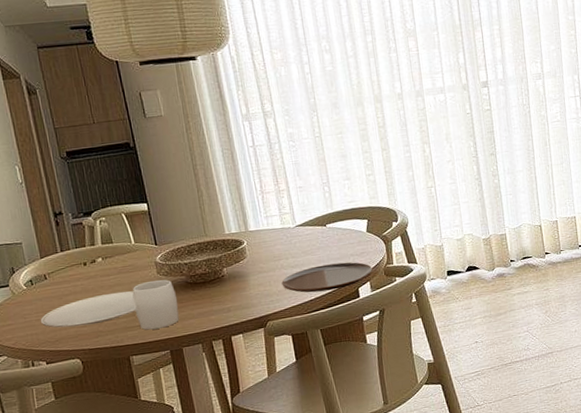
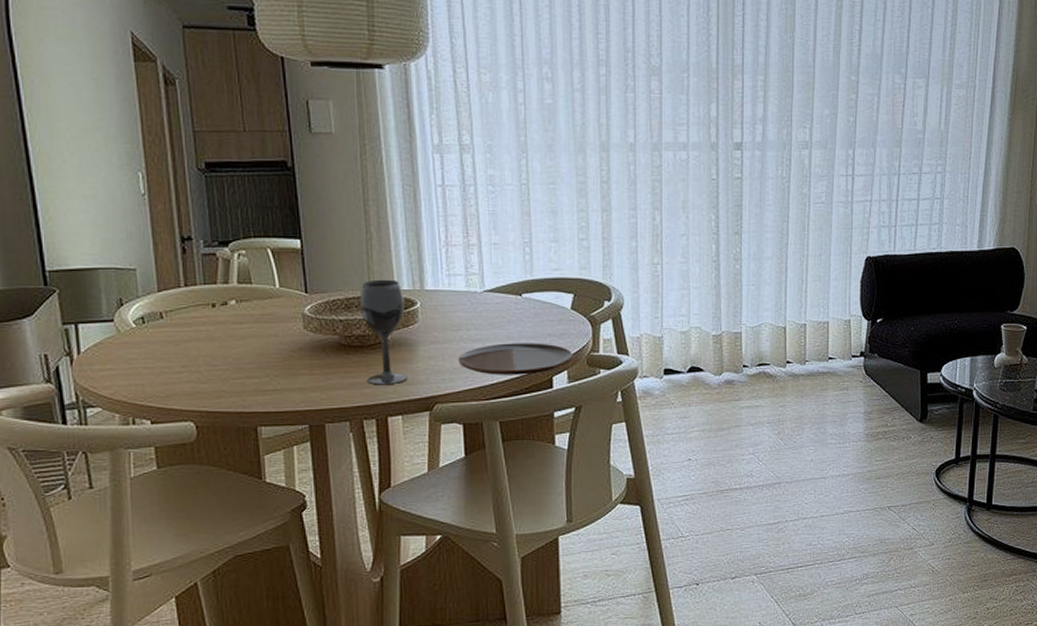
plate: present [40,291,136,328] -> none [149,345,272,382]
mug: present [132,279,179,330] -> none [269,336,326,397]
wine glass: none [198,226,244,312] -> present [359,279,408,385]

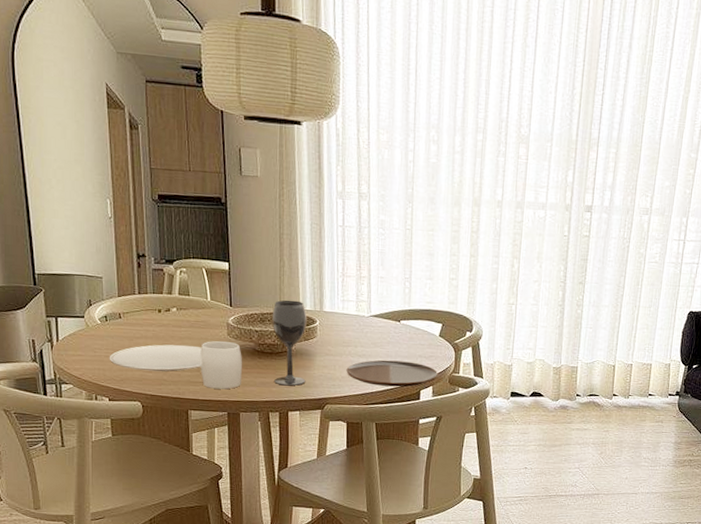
plate: none [149,345,272,382] -> present [109,344,202,372]
mug: none [269,336,326,397] -> present [200,340,243,390]

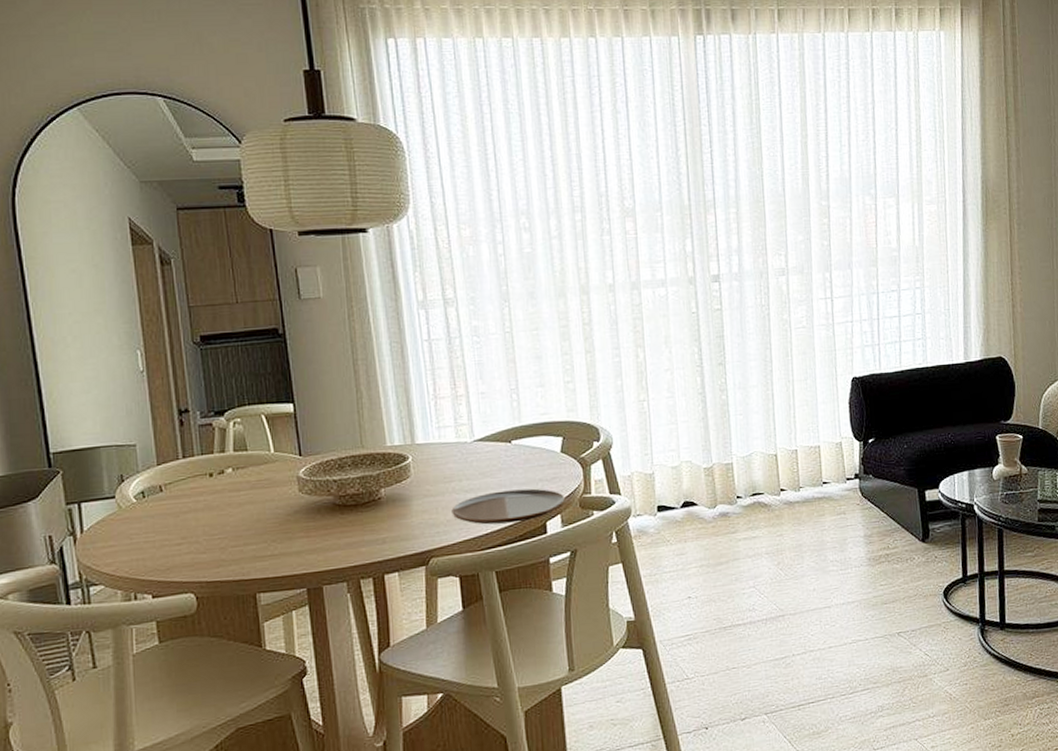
plate: present [109,344,202,372] -> none [149,511,269,553]
mug: present [200,340,243,390] -> none [266,499,322,562]
wine glass: present [272,300,307,386] -> none [352,436,403,543]

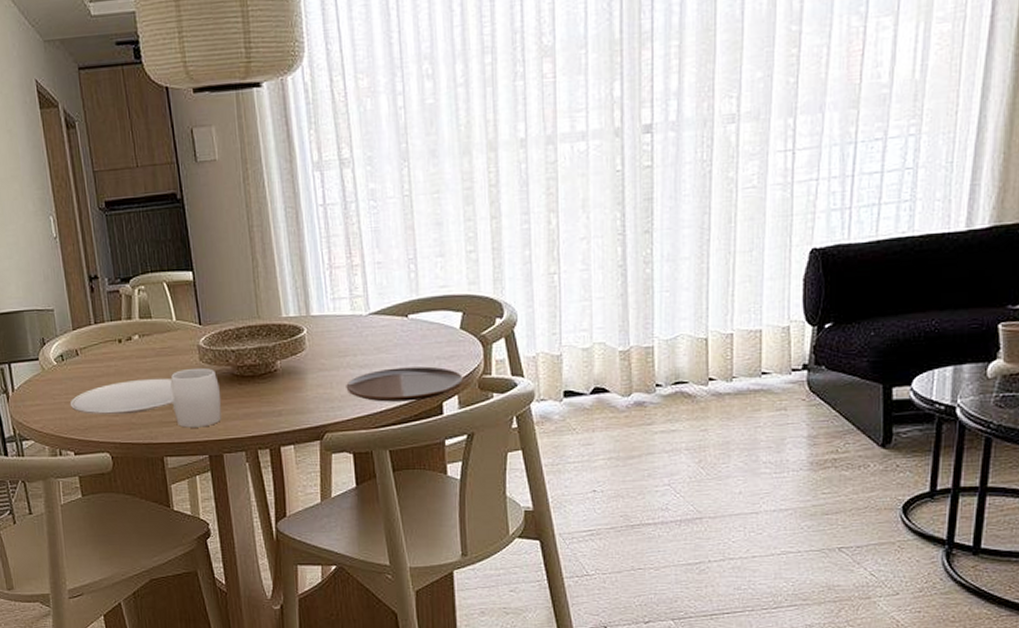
plate: none [149,511,269,553] -> present [69,378,173,415]
mug: none [266,499,322,562] -> present [170,367,222,428]

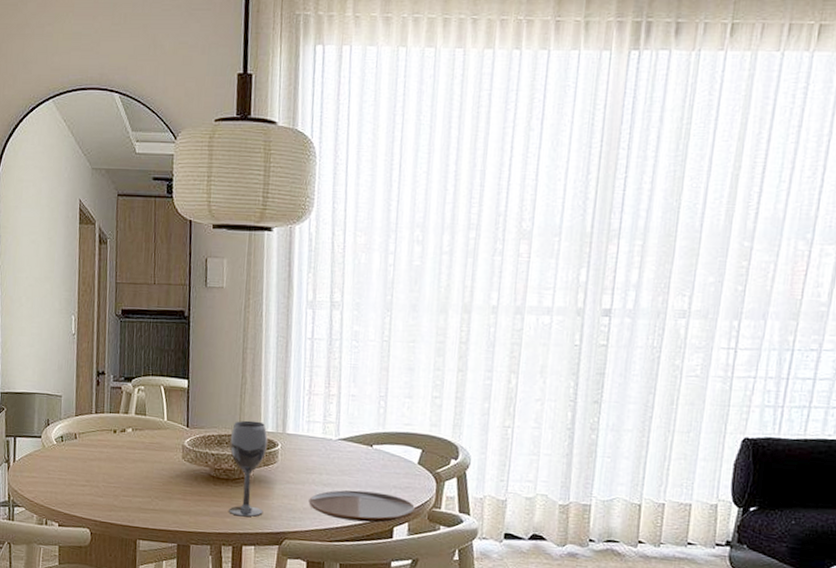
plate: present [69,378,173,415] -> none [62,467,155,497]
mug: present [170,367,222,428] -> none [152,464,197,519]
wine glass: none [249,307,298,415] -> present [229,420,268,517]

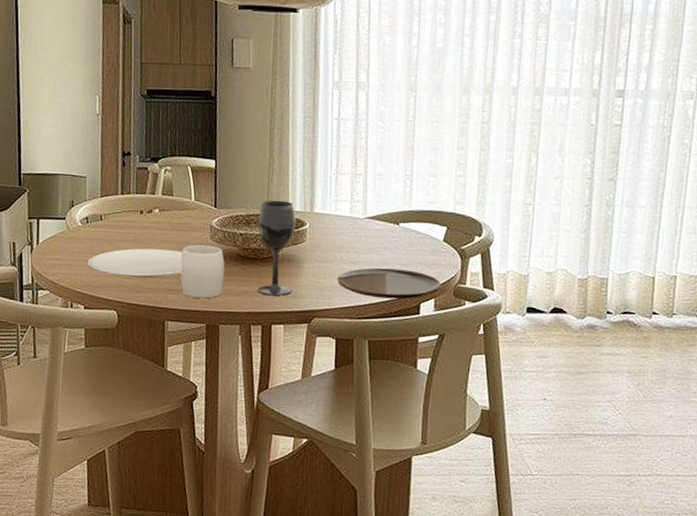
plate: none [62,467,155,497] -> present [87,248,183,279]
mug: none [152,464,197,519] -> present [180,244,225,299]

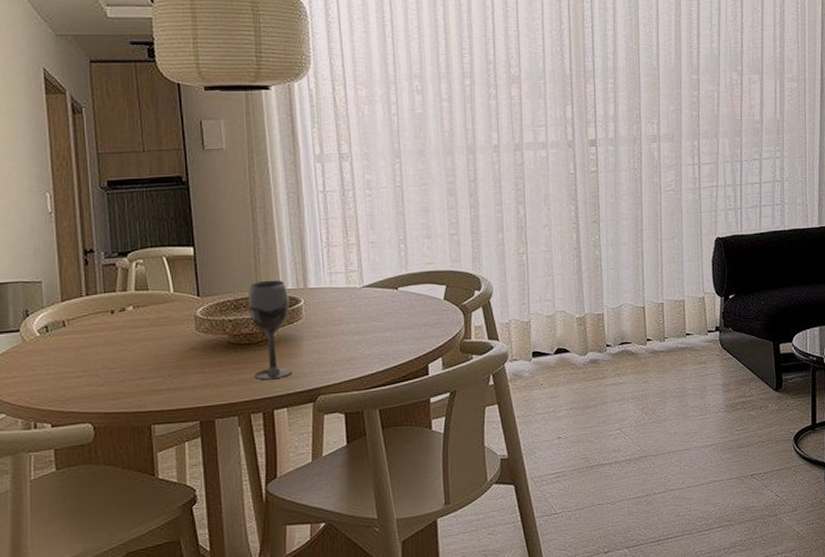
plate: present [87,248,183,279] -> none [51,347,165,385]
mug: present [180,244,225,299] -> none [164,336,216,395]
plate: present [337,267,441,299] -> none [340,332,446,366]

